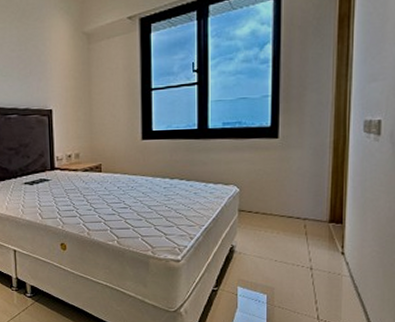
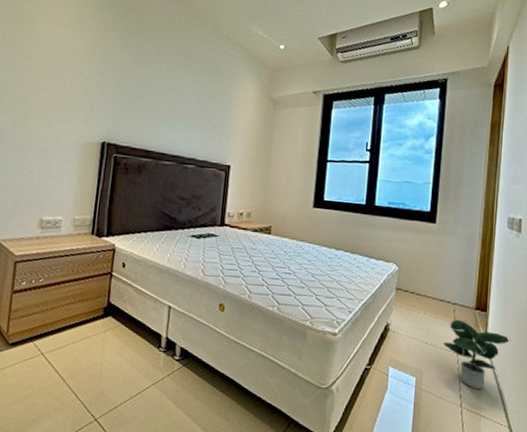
potted plant: none [295,234,372,302] -> present [444,319,511,390]

